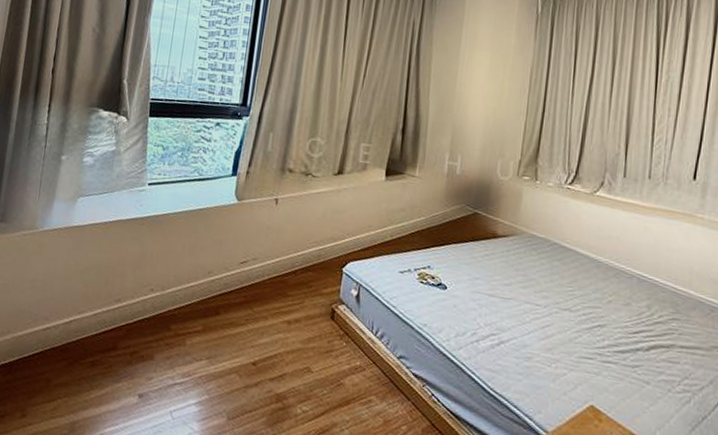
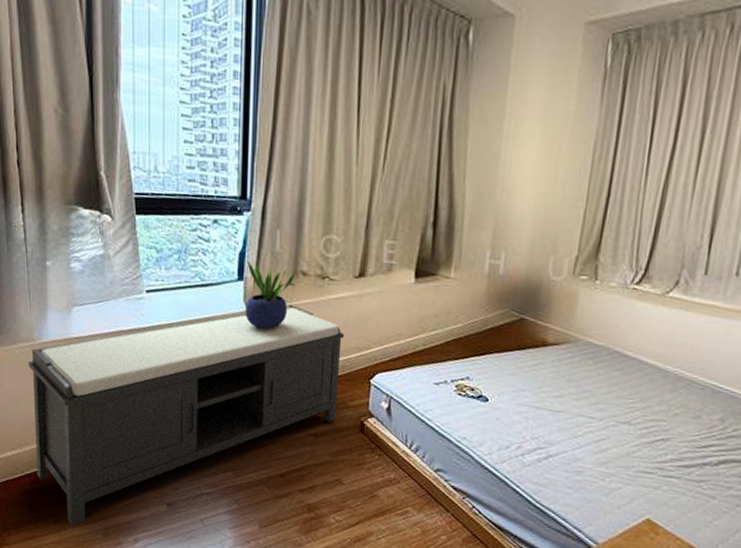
bench: none [13,198,323,422] -> present [28,305,345,527]
potted plant: none [235,159,283,220] -> present [245,261,296,329]

